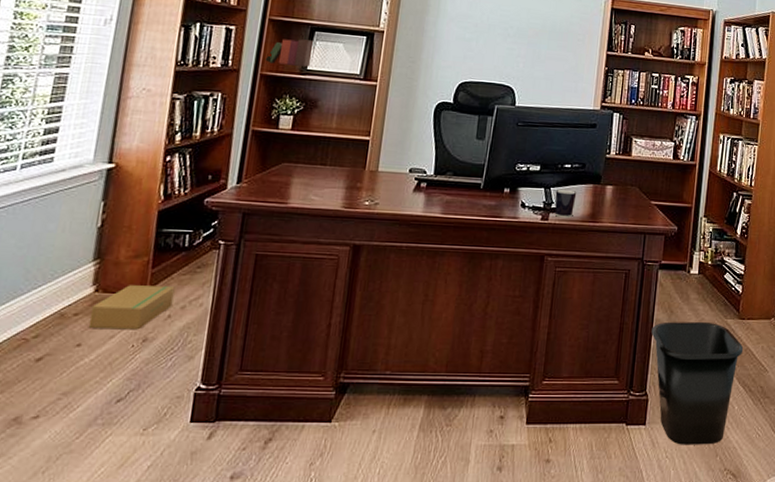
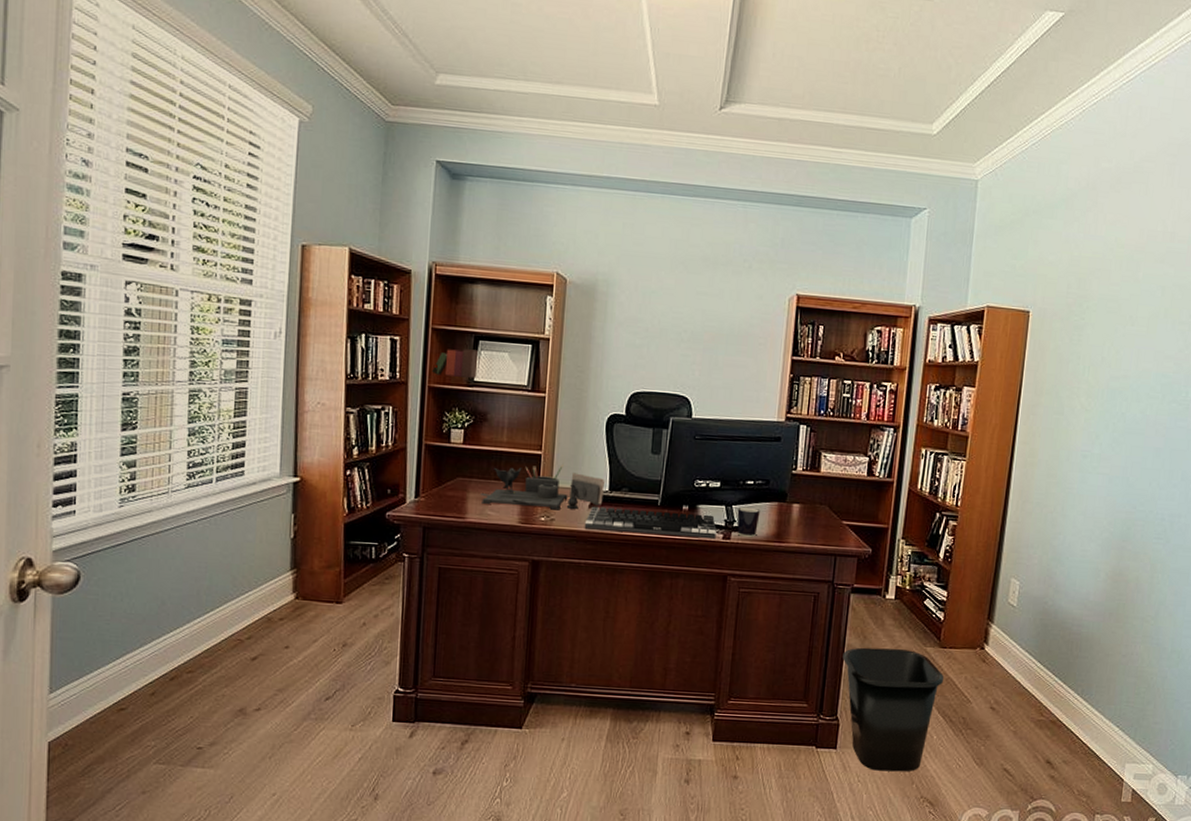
box: present [88,285,175,330] -> none [293,593,367,636]
desk organizer: none [304,149,430,194] -> present [479,464,604,510]
computer keyboard: none [407,190,536,221] -> present [584,506,717,540]

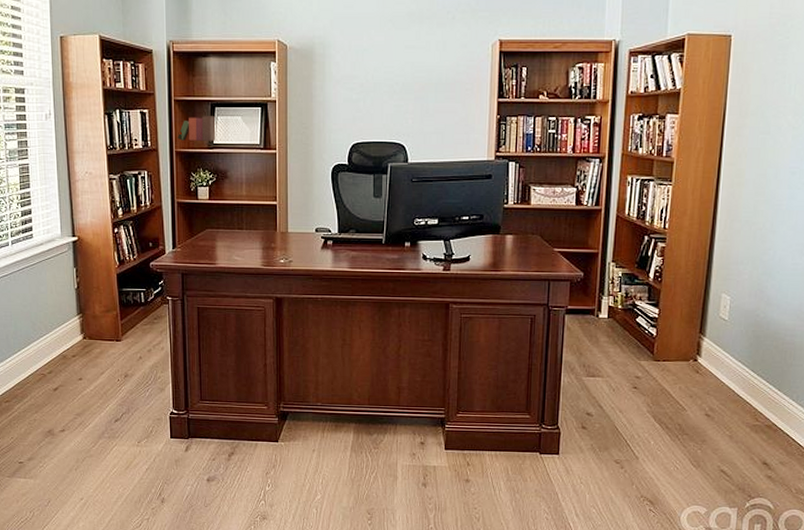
desk organizer: present [479,464,604,510] -> none [226,211,333,253]
computer keyboard: present [584,506,717,540] -> none [319,247,437,271]
mug: present [737,506,761,538] -> none [455,240,476,268]
waste bin: present [842,647,944,772] -> none [560,363,659,474]

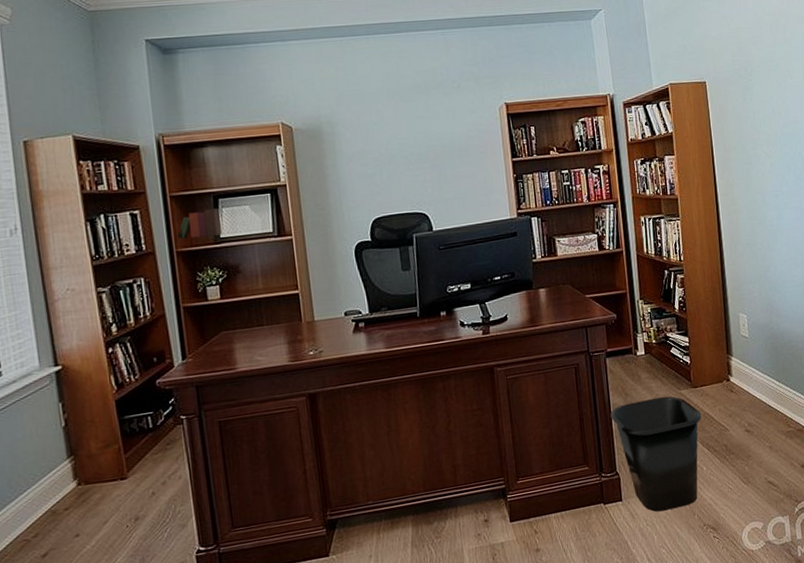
waste bin: none [560,363,659,474] -> present [610,396,702,512]

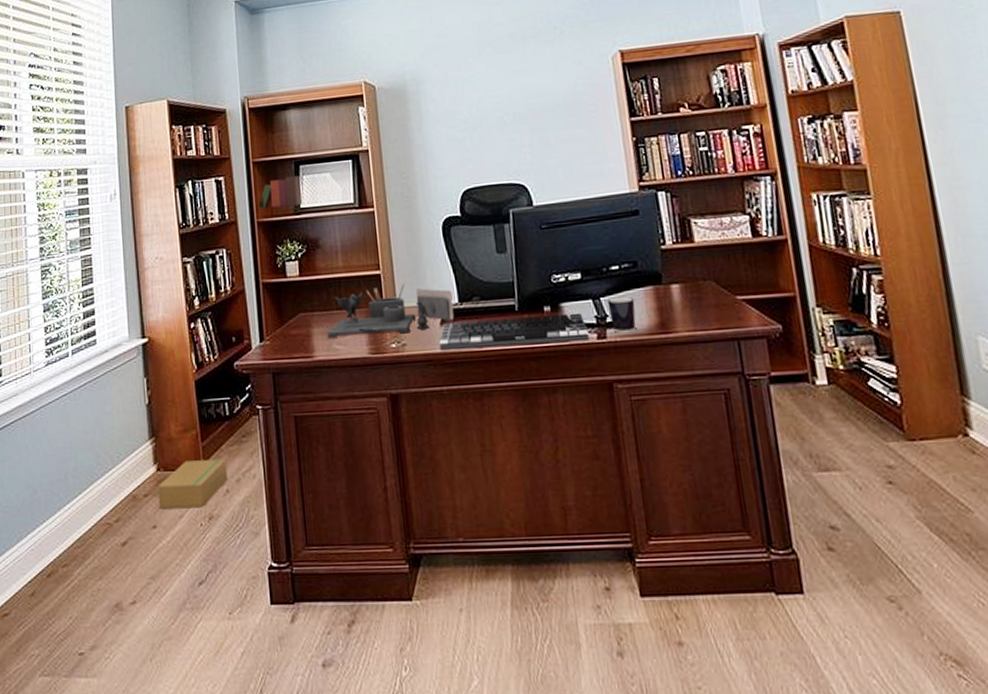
box: none [79,466,153,519] -> present [157,459,228,510]
desk organizer: none [245,297,366,353] -> present [324,280,455,339]
computer keyboard: none [352,315,477,354] -> present [439,312,590,351]
mug: none [490,299,513,329] -> present [607,296,637,334]
waste bin: present [610,396,702,512] -> none [779,448,927,620]

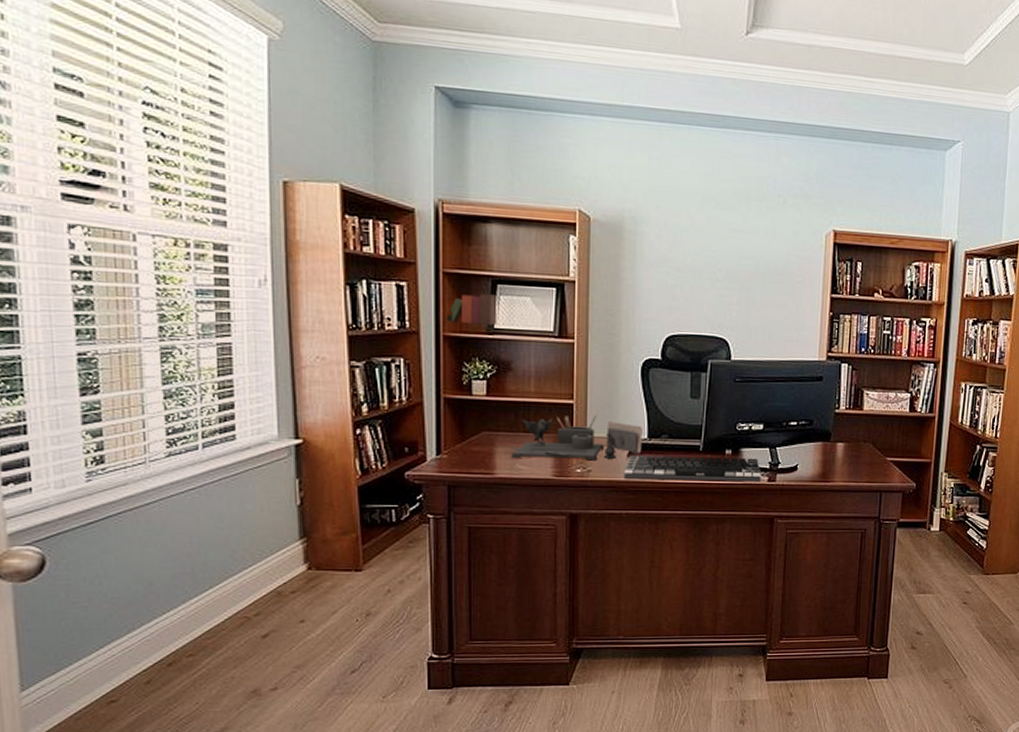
box: present [157,459,228,510] -> none [307,562,390,606]
mug: present [607,296,637,334] -> none [781,448,805,479]

